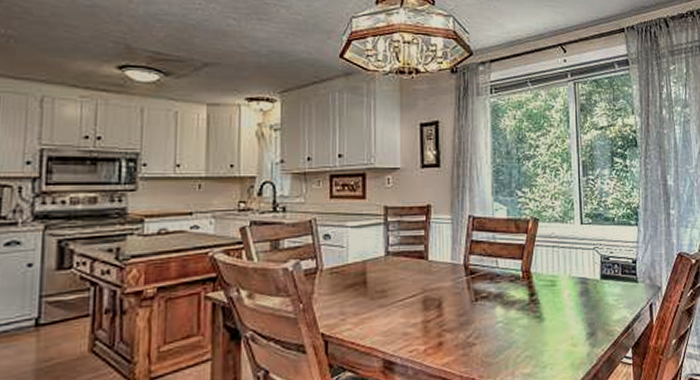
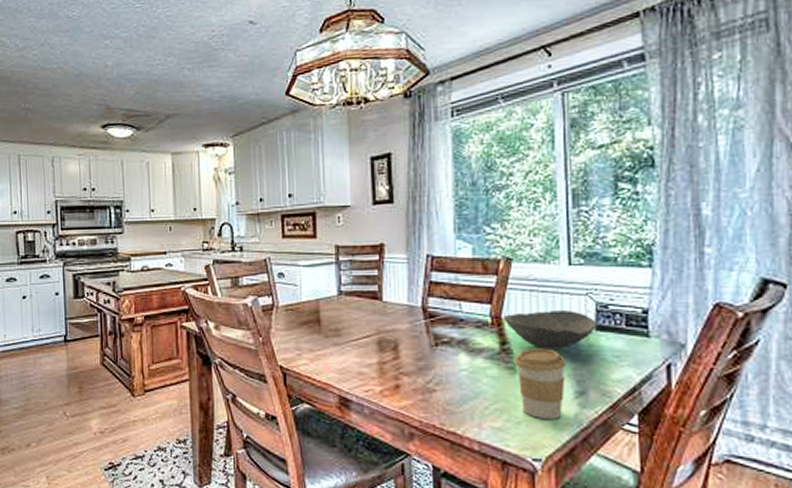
bowl: none [531,263,602,297] -> present [502,311,598,349]
coffee cup: none [541,297,581,361] -> present [515,348,567,419]

